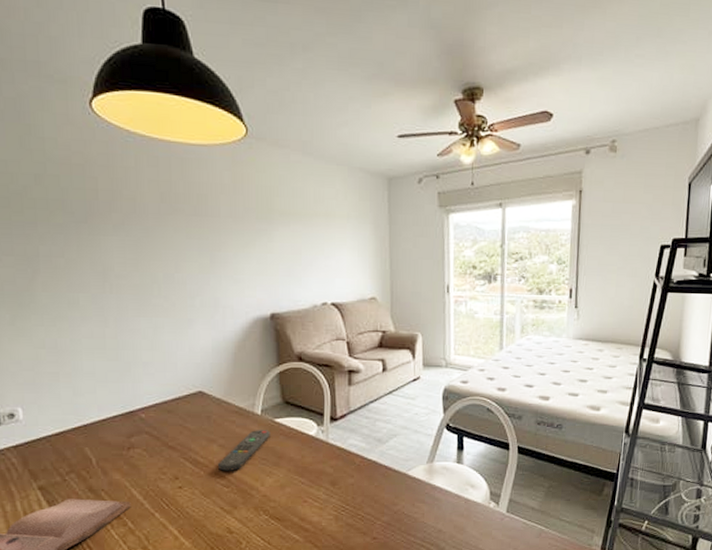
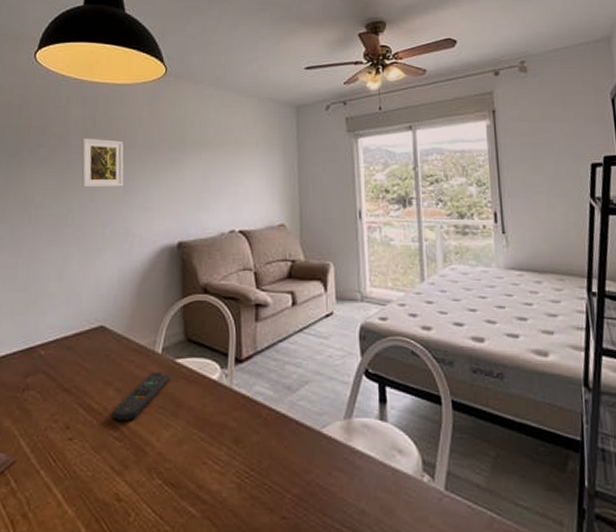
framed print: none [159,203,210,258] -> present [81,137,124,188]

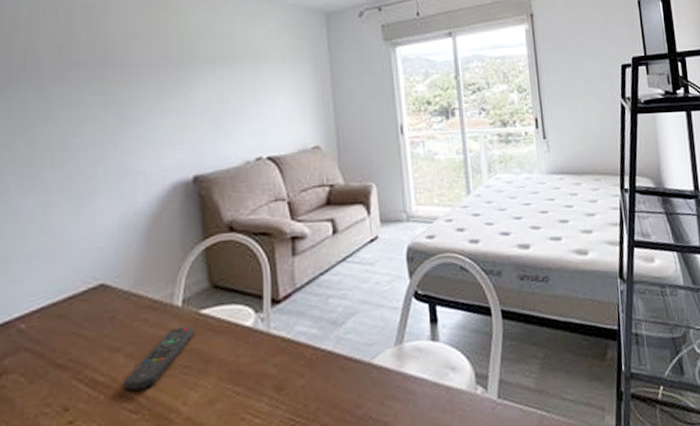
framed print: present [81,137,124,188] -> none [56,57,118,119]

